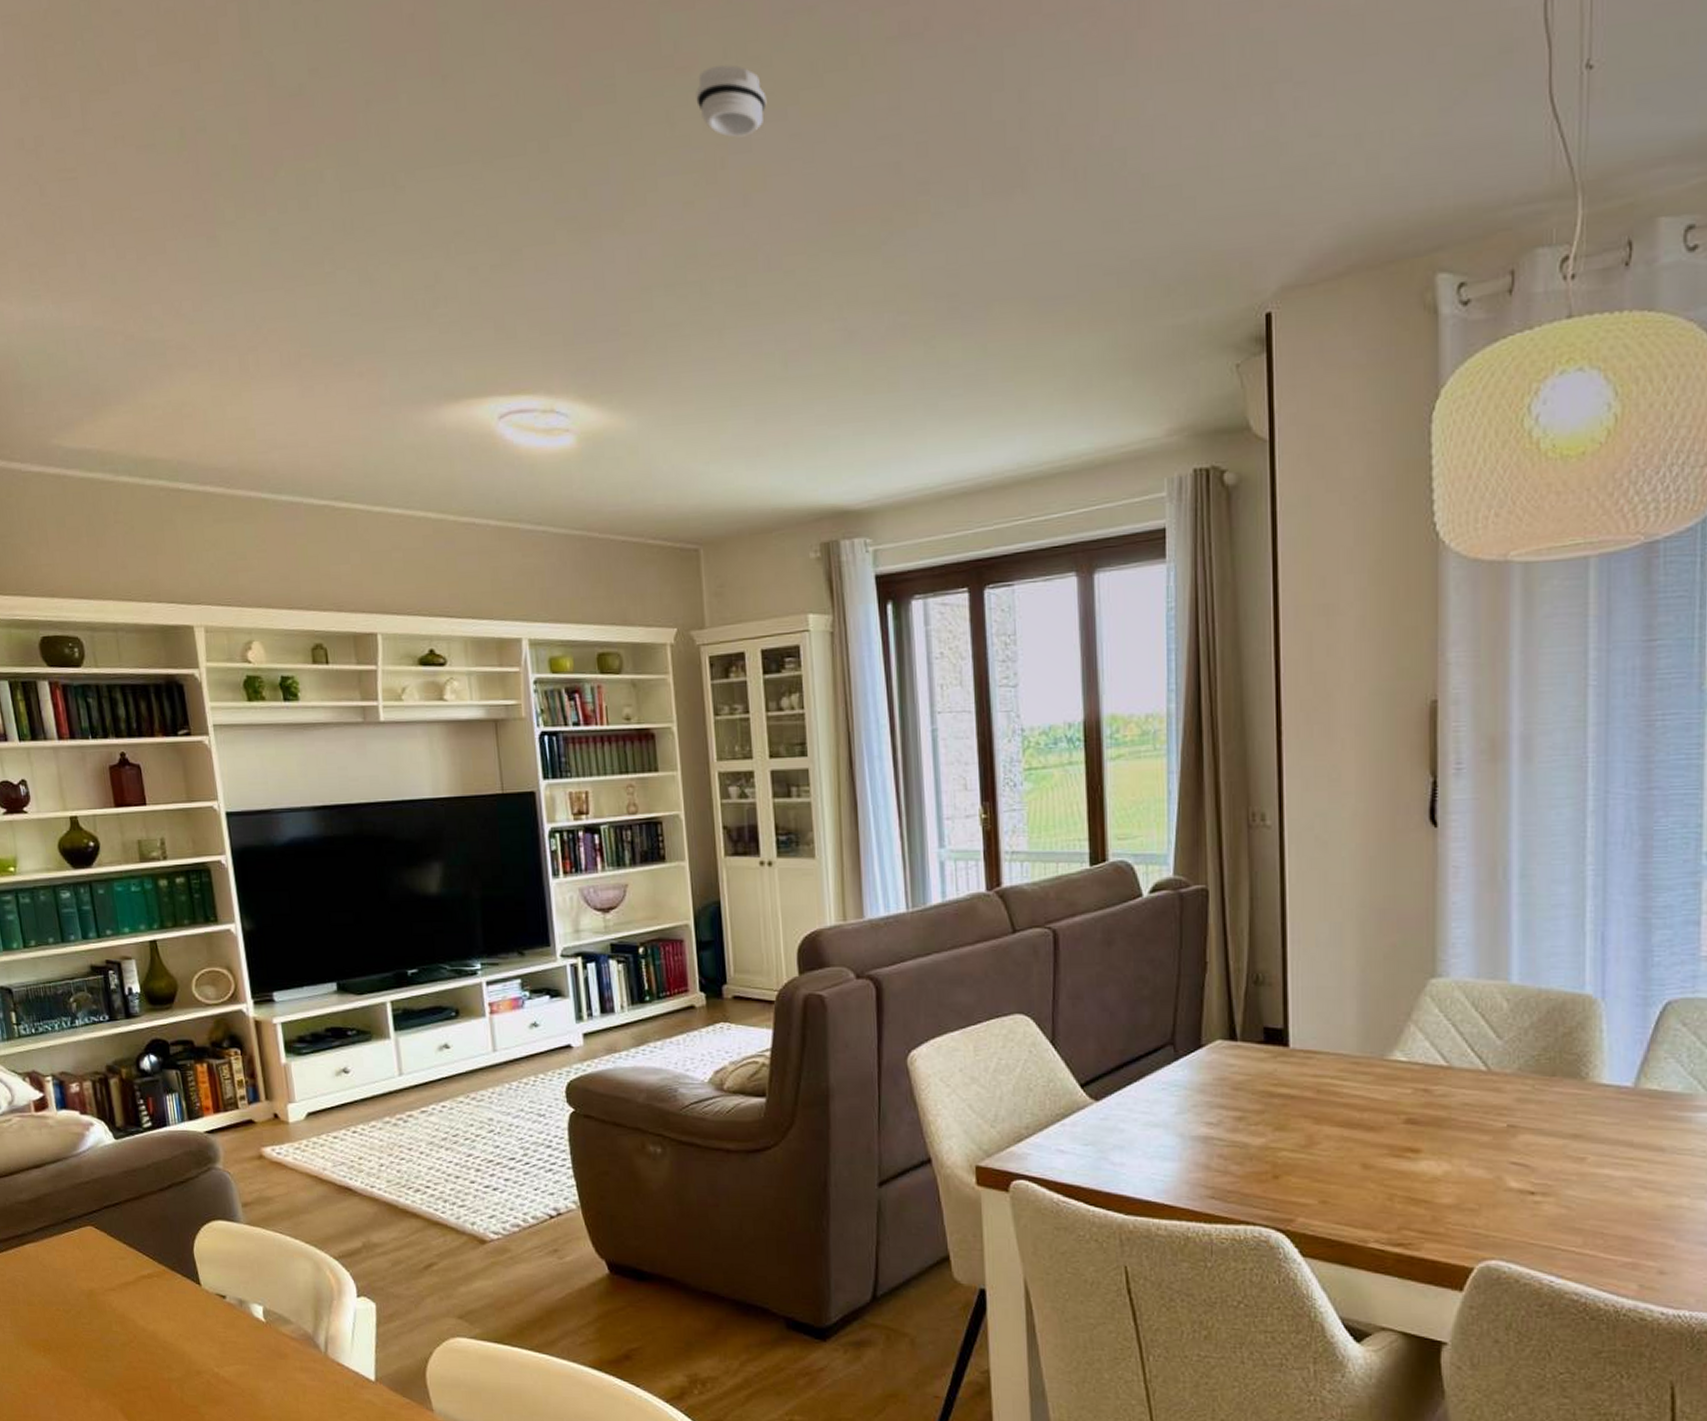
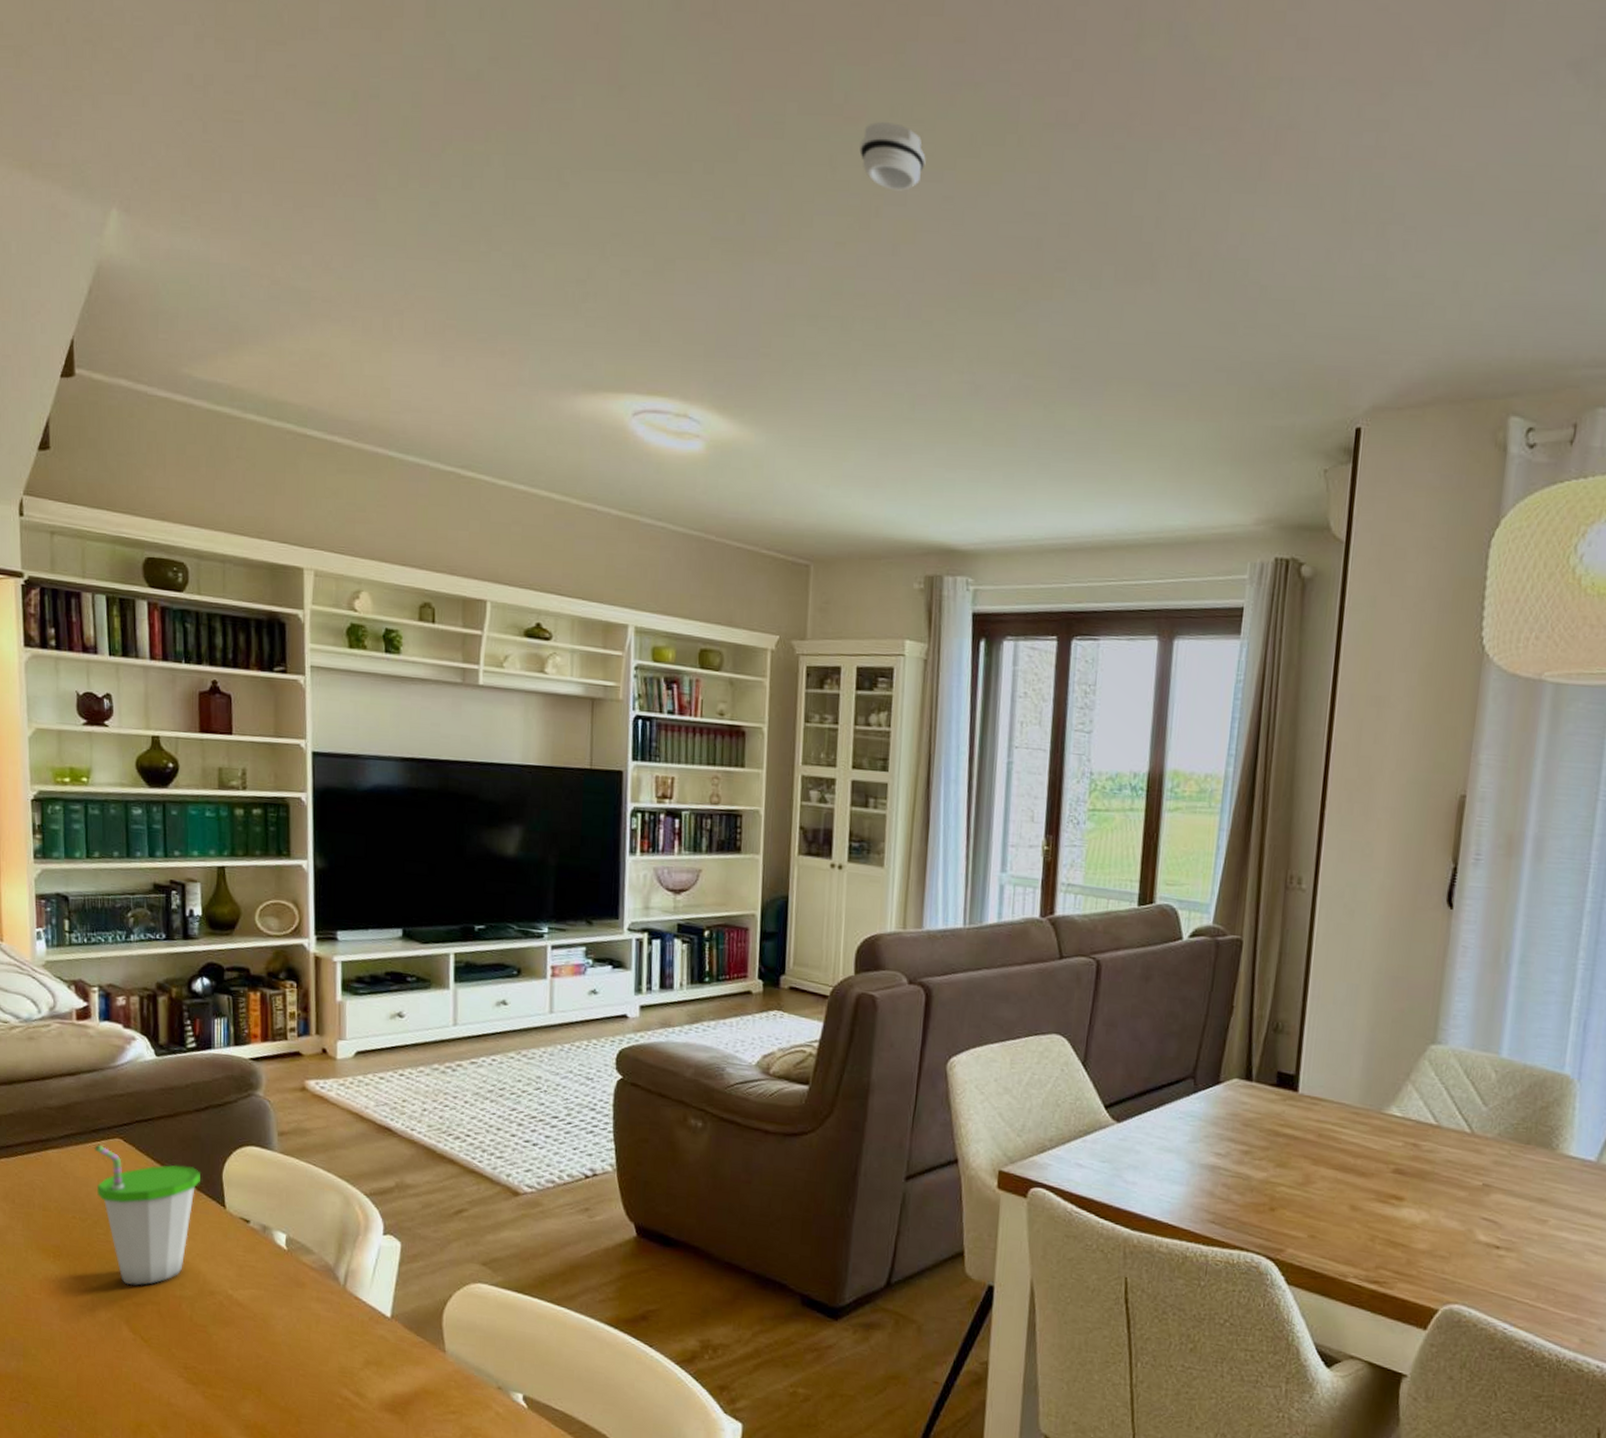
cup: none [68,1234,173,1373] -> present [94,1144,200,1286]

